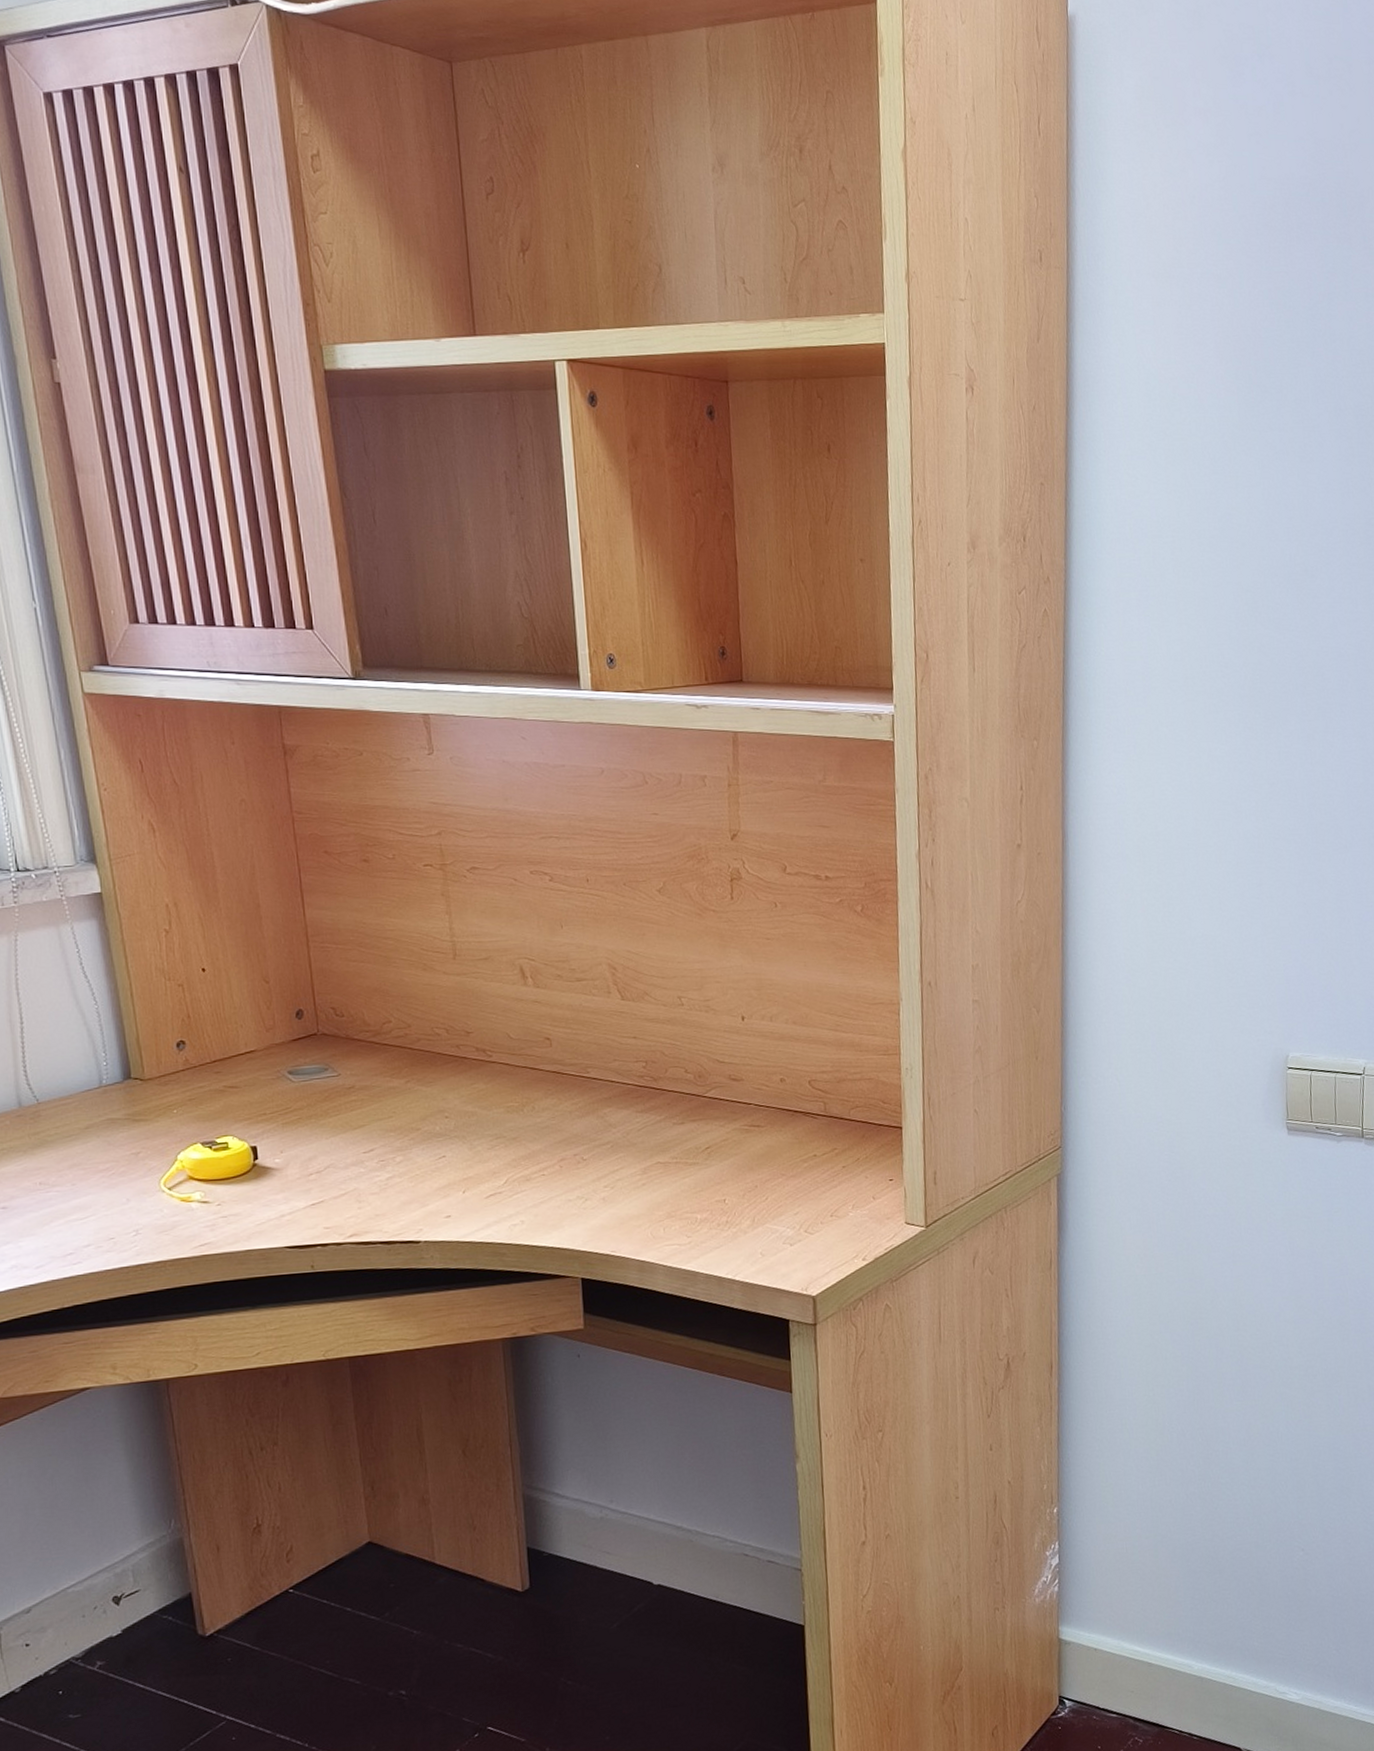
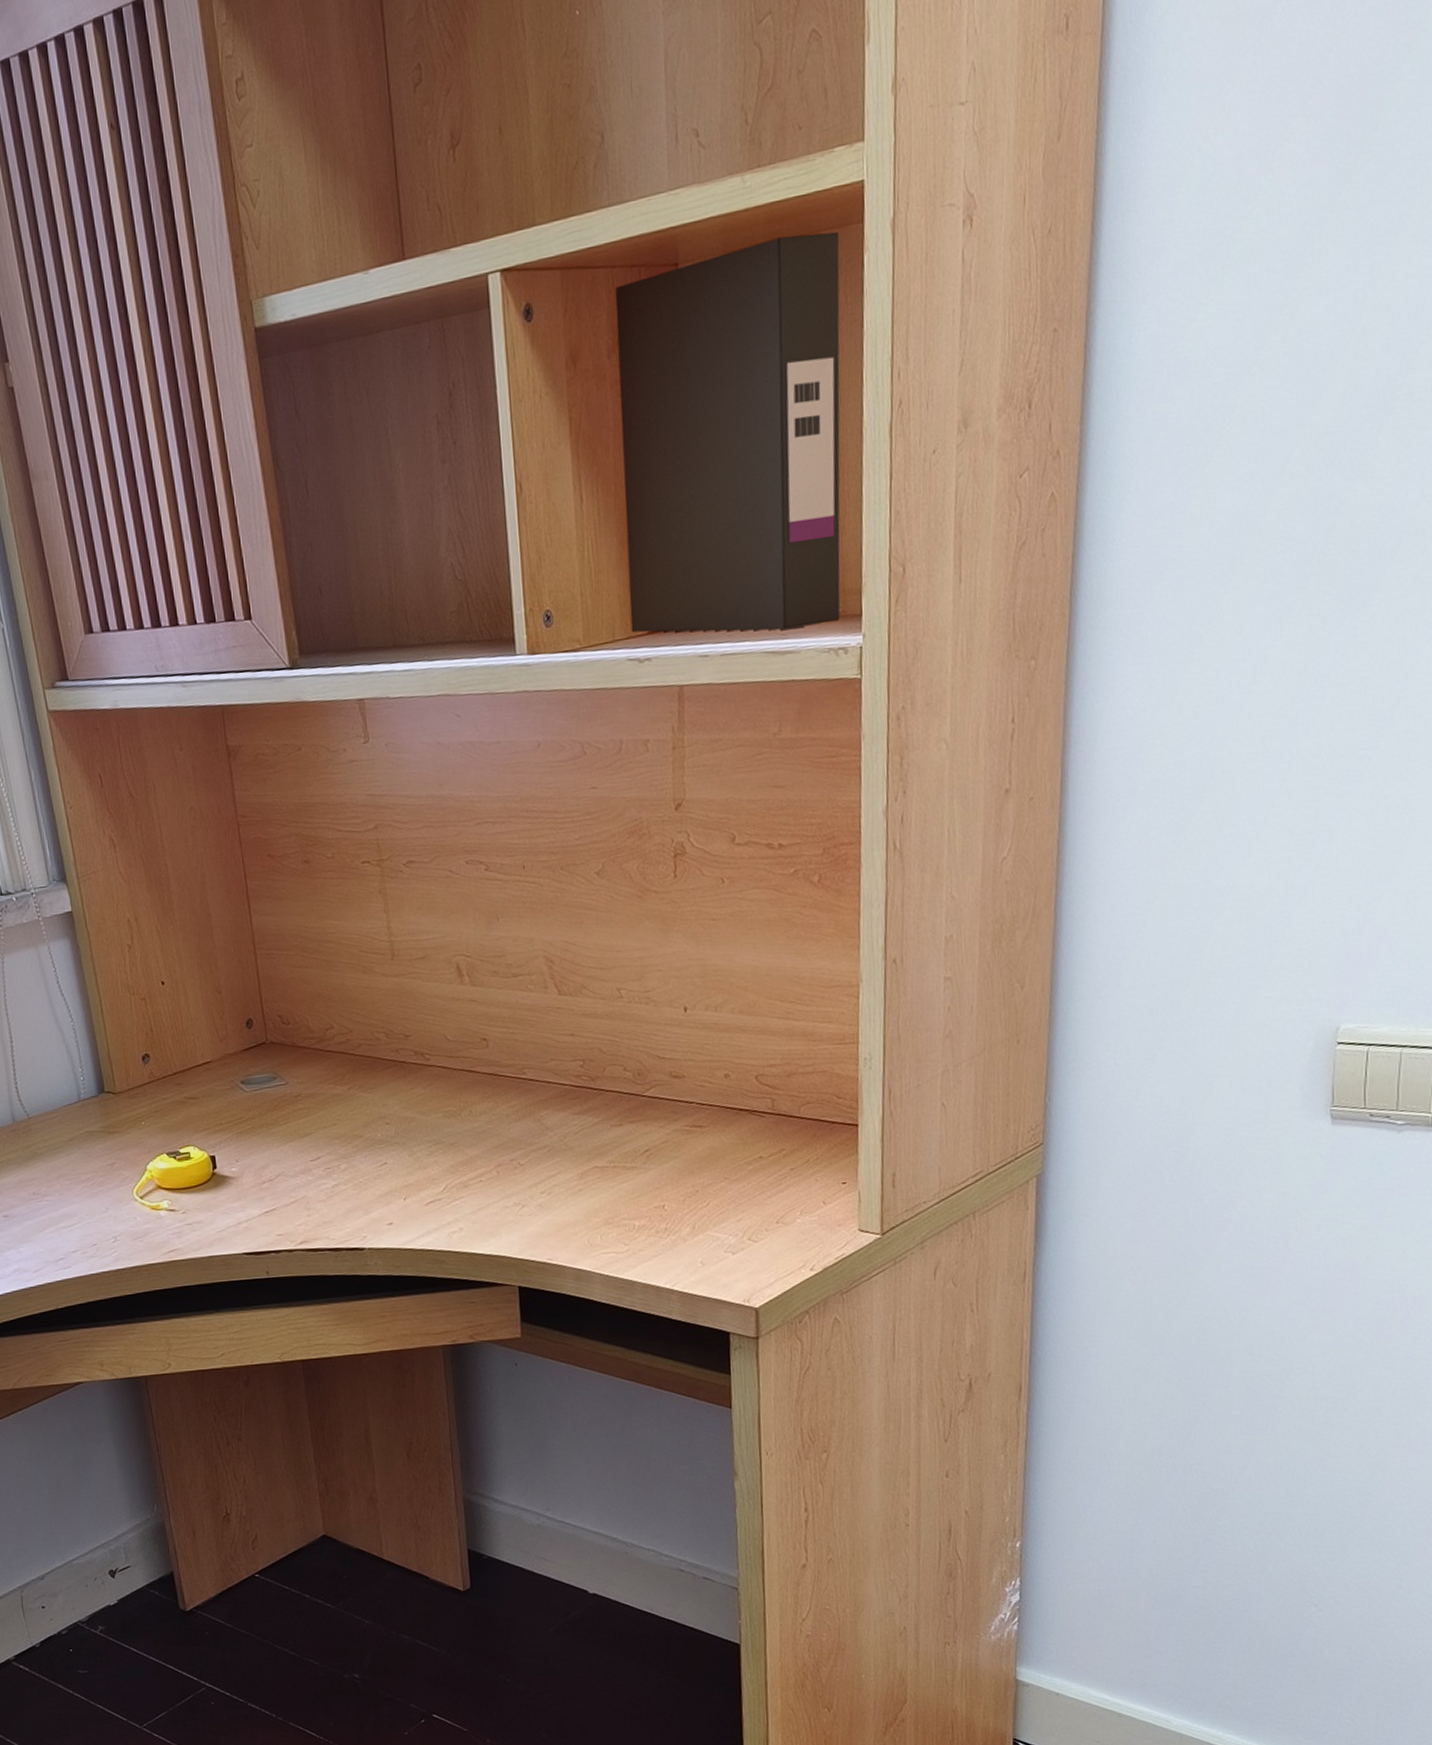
binder: none [672,375,875,695] -> present [614,231,840,633]

